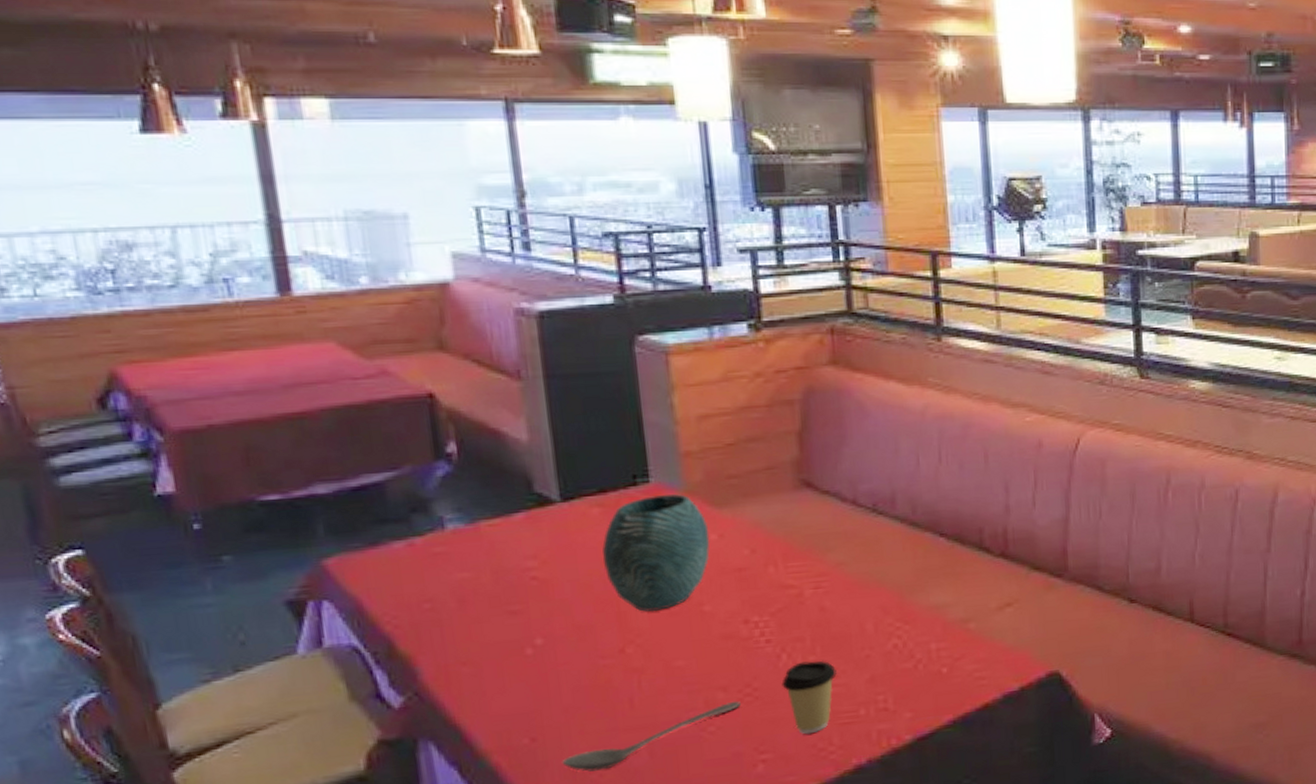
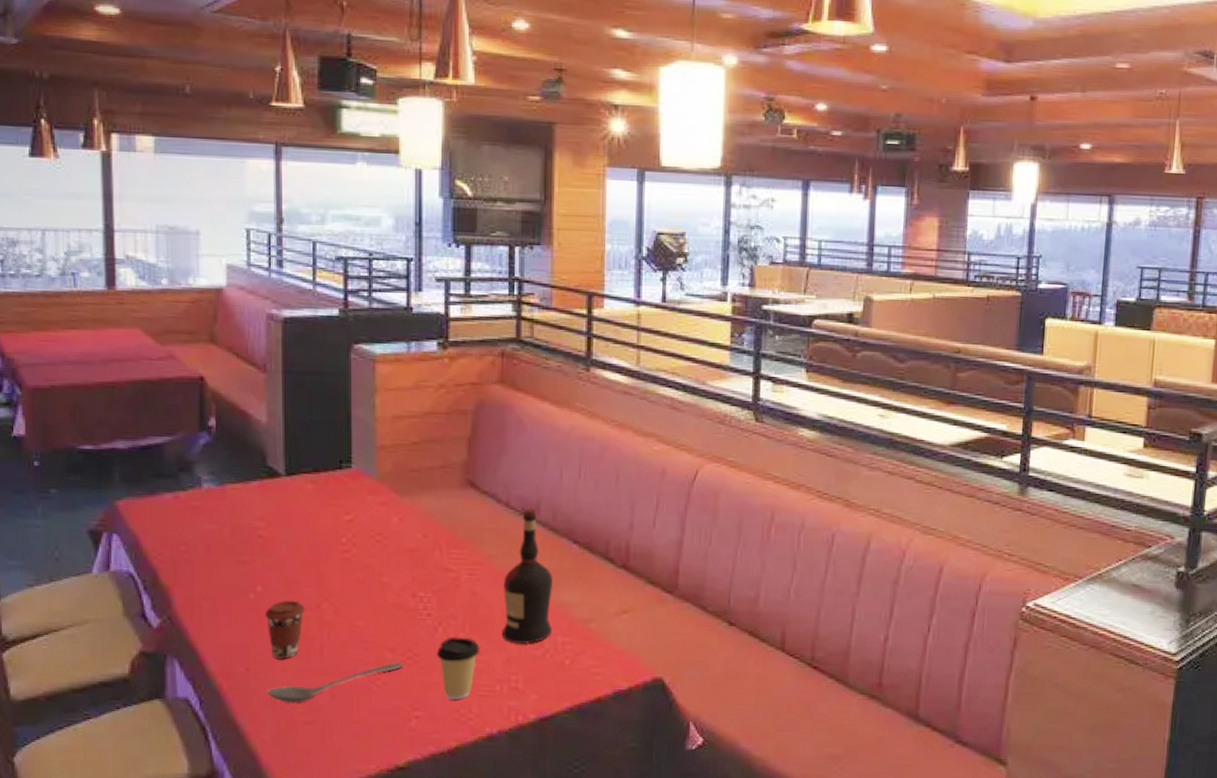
coffee cup: none [549,648,605,722] -> present [264,600,306,660]
vase: present [602,494,710,612] -> none [312,479,393,577]
liquor: none [857,502,923,659] -> present [502,507,553,645]

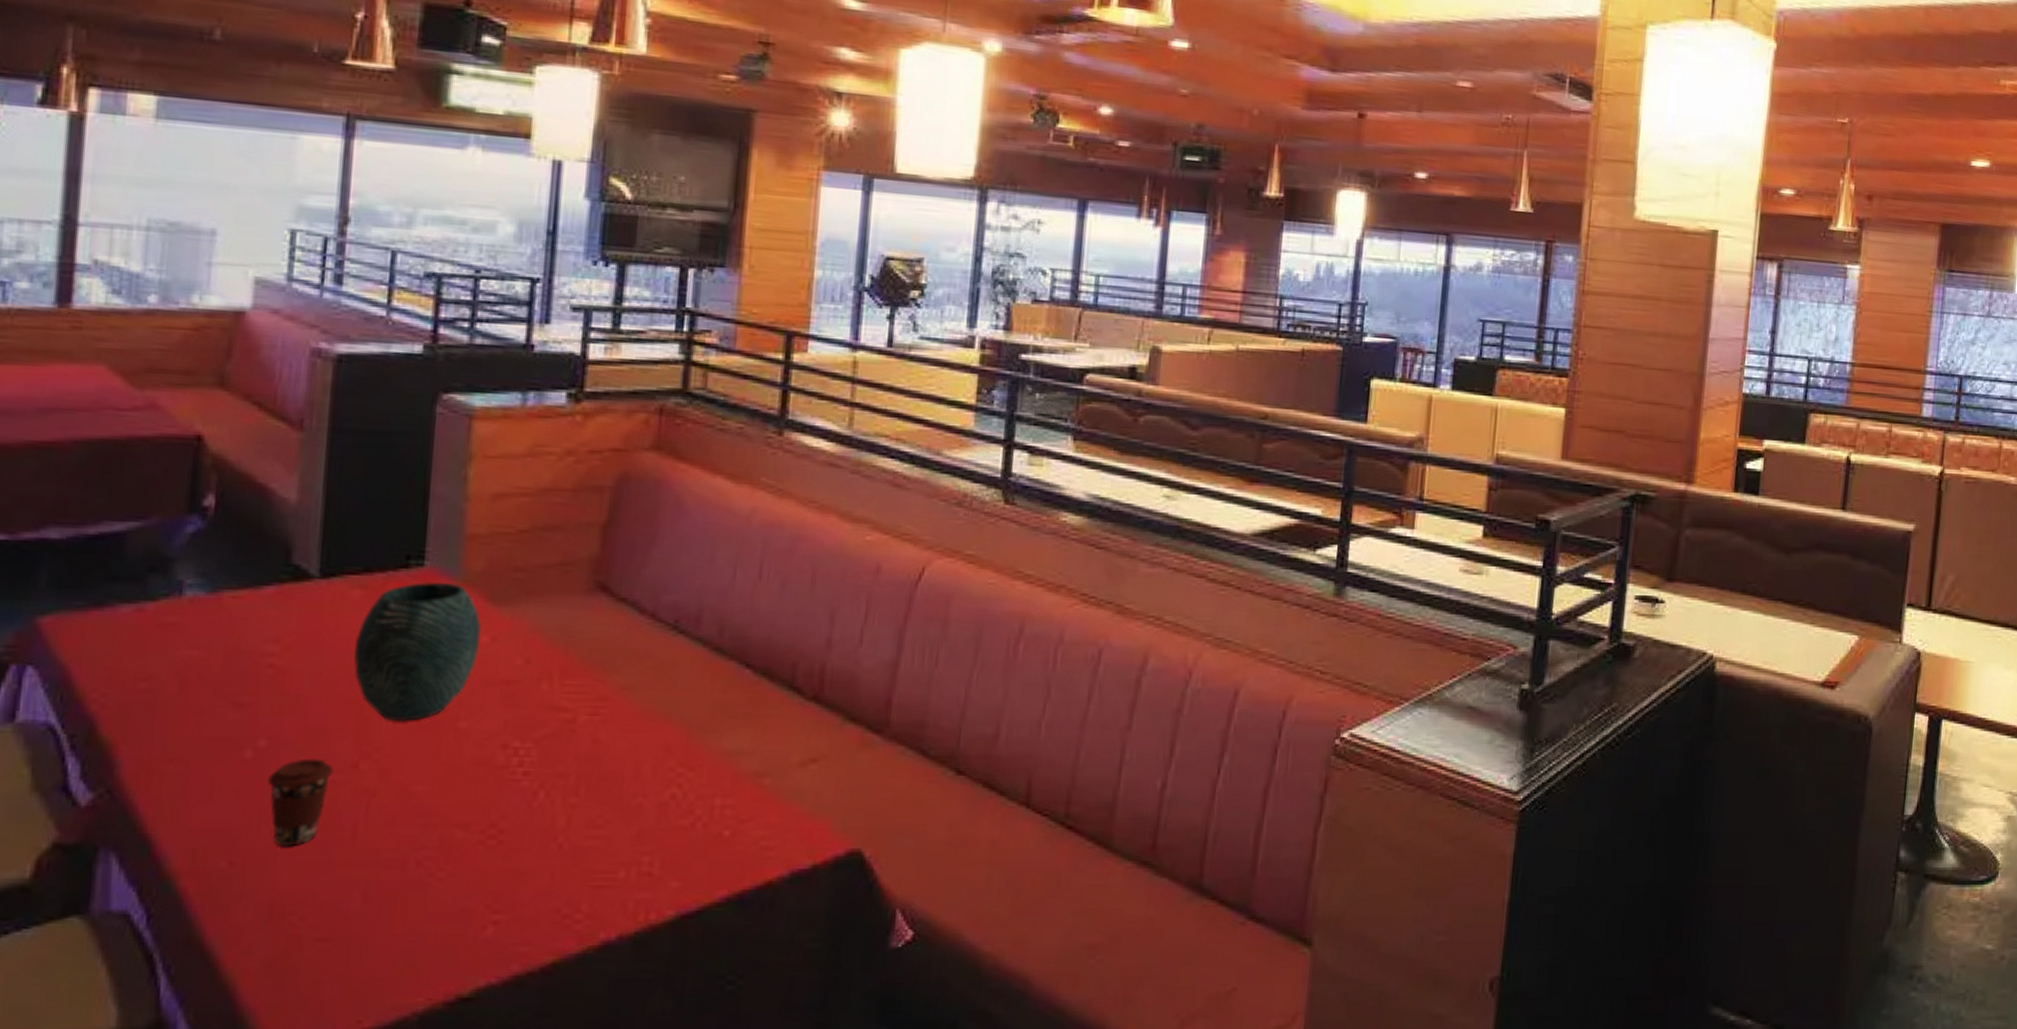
stirrer: present [266,662,403,704] -> none [259,843,481,912]
vase: none [312,479,393,577] -> present [354,582,482,723]
coffee cup: present [436,637,480,700] -> none [532,804,600,895]
liquor: present [502,507,553,645] -> none [633,619,713,811]

